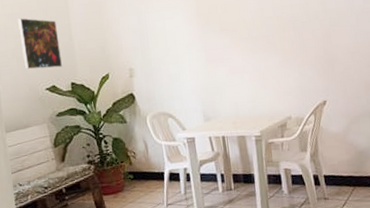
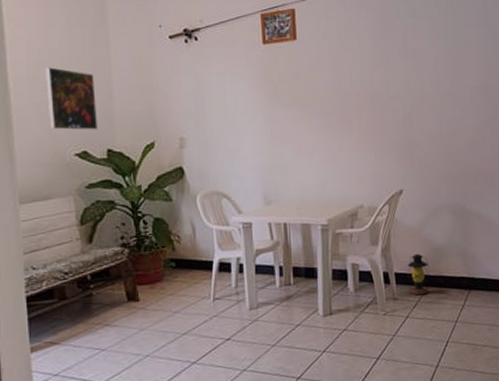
lantern: none [334,157,357,195] -> present [406,253,430,296]

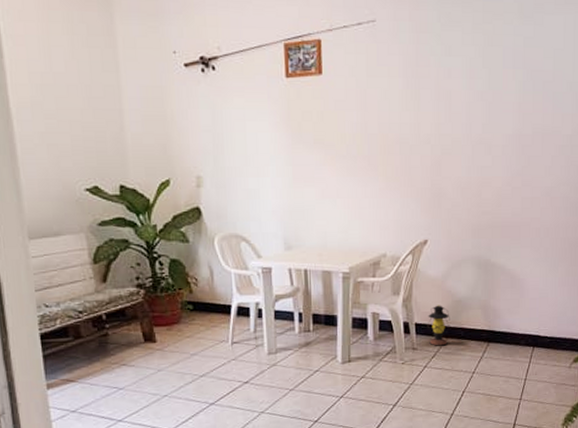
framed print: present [45,67,97,130] -> none [50,93,109,164]

